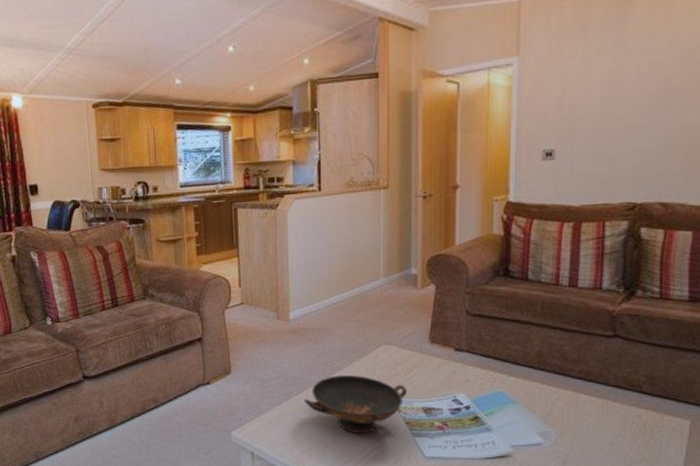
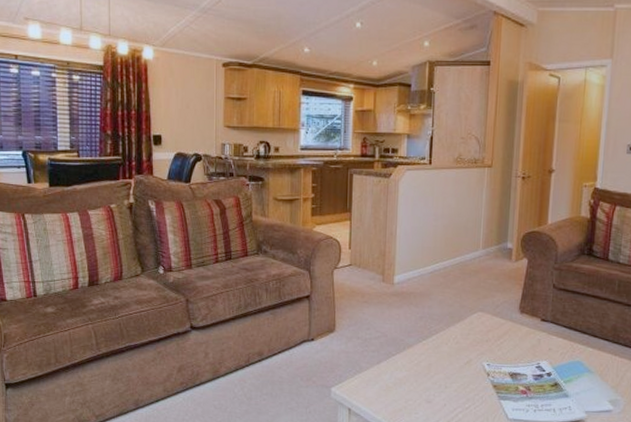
decorative bowl: present [304,375,407,434] -> none [401,338,496,395]

